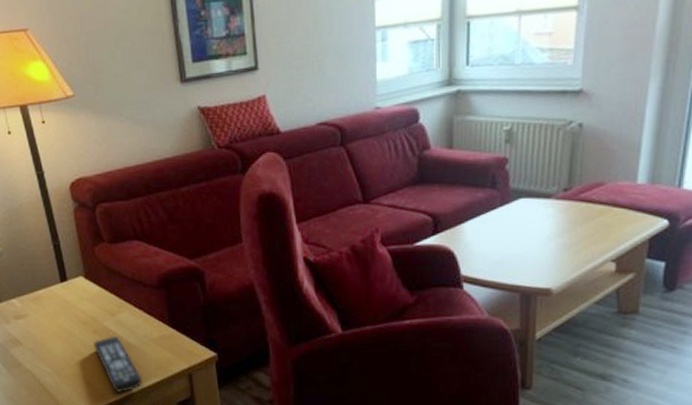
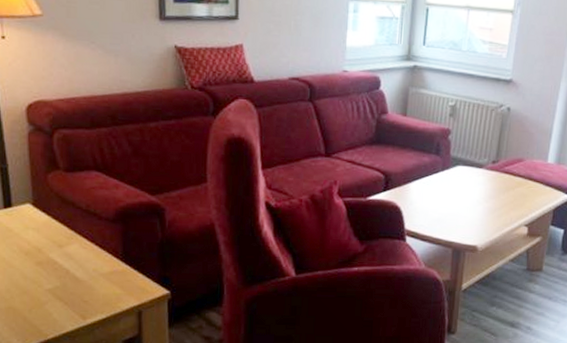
remote control: present [93,336,143,392] -> none [35,268,87,329]

